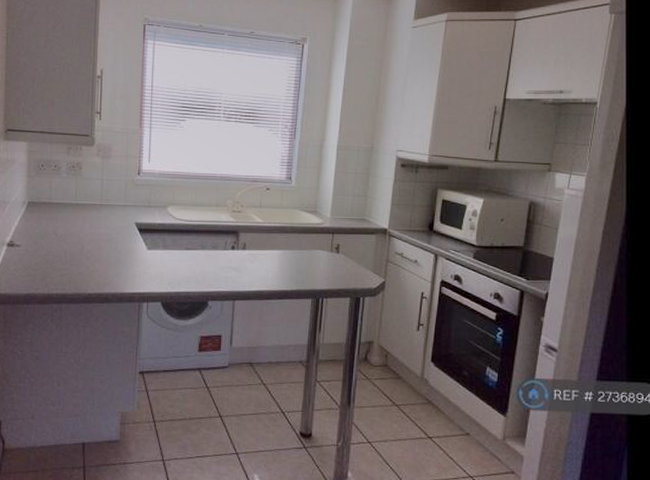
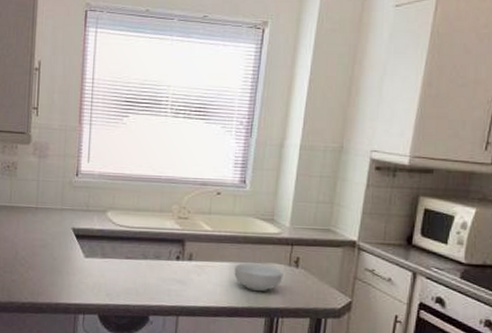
cereal bowl: none [283,250,326,276] -> present [234,263,283,292]

